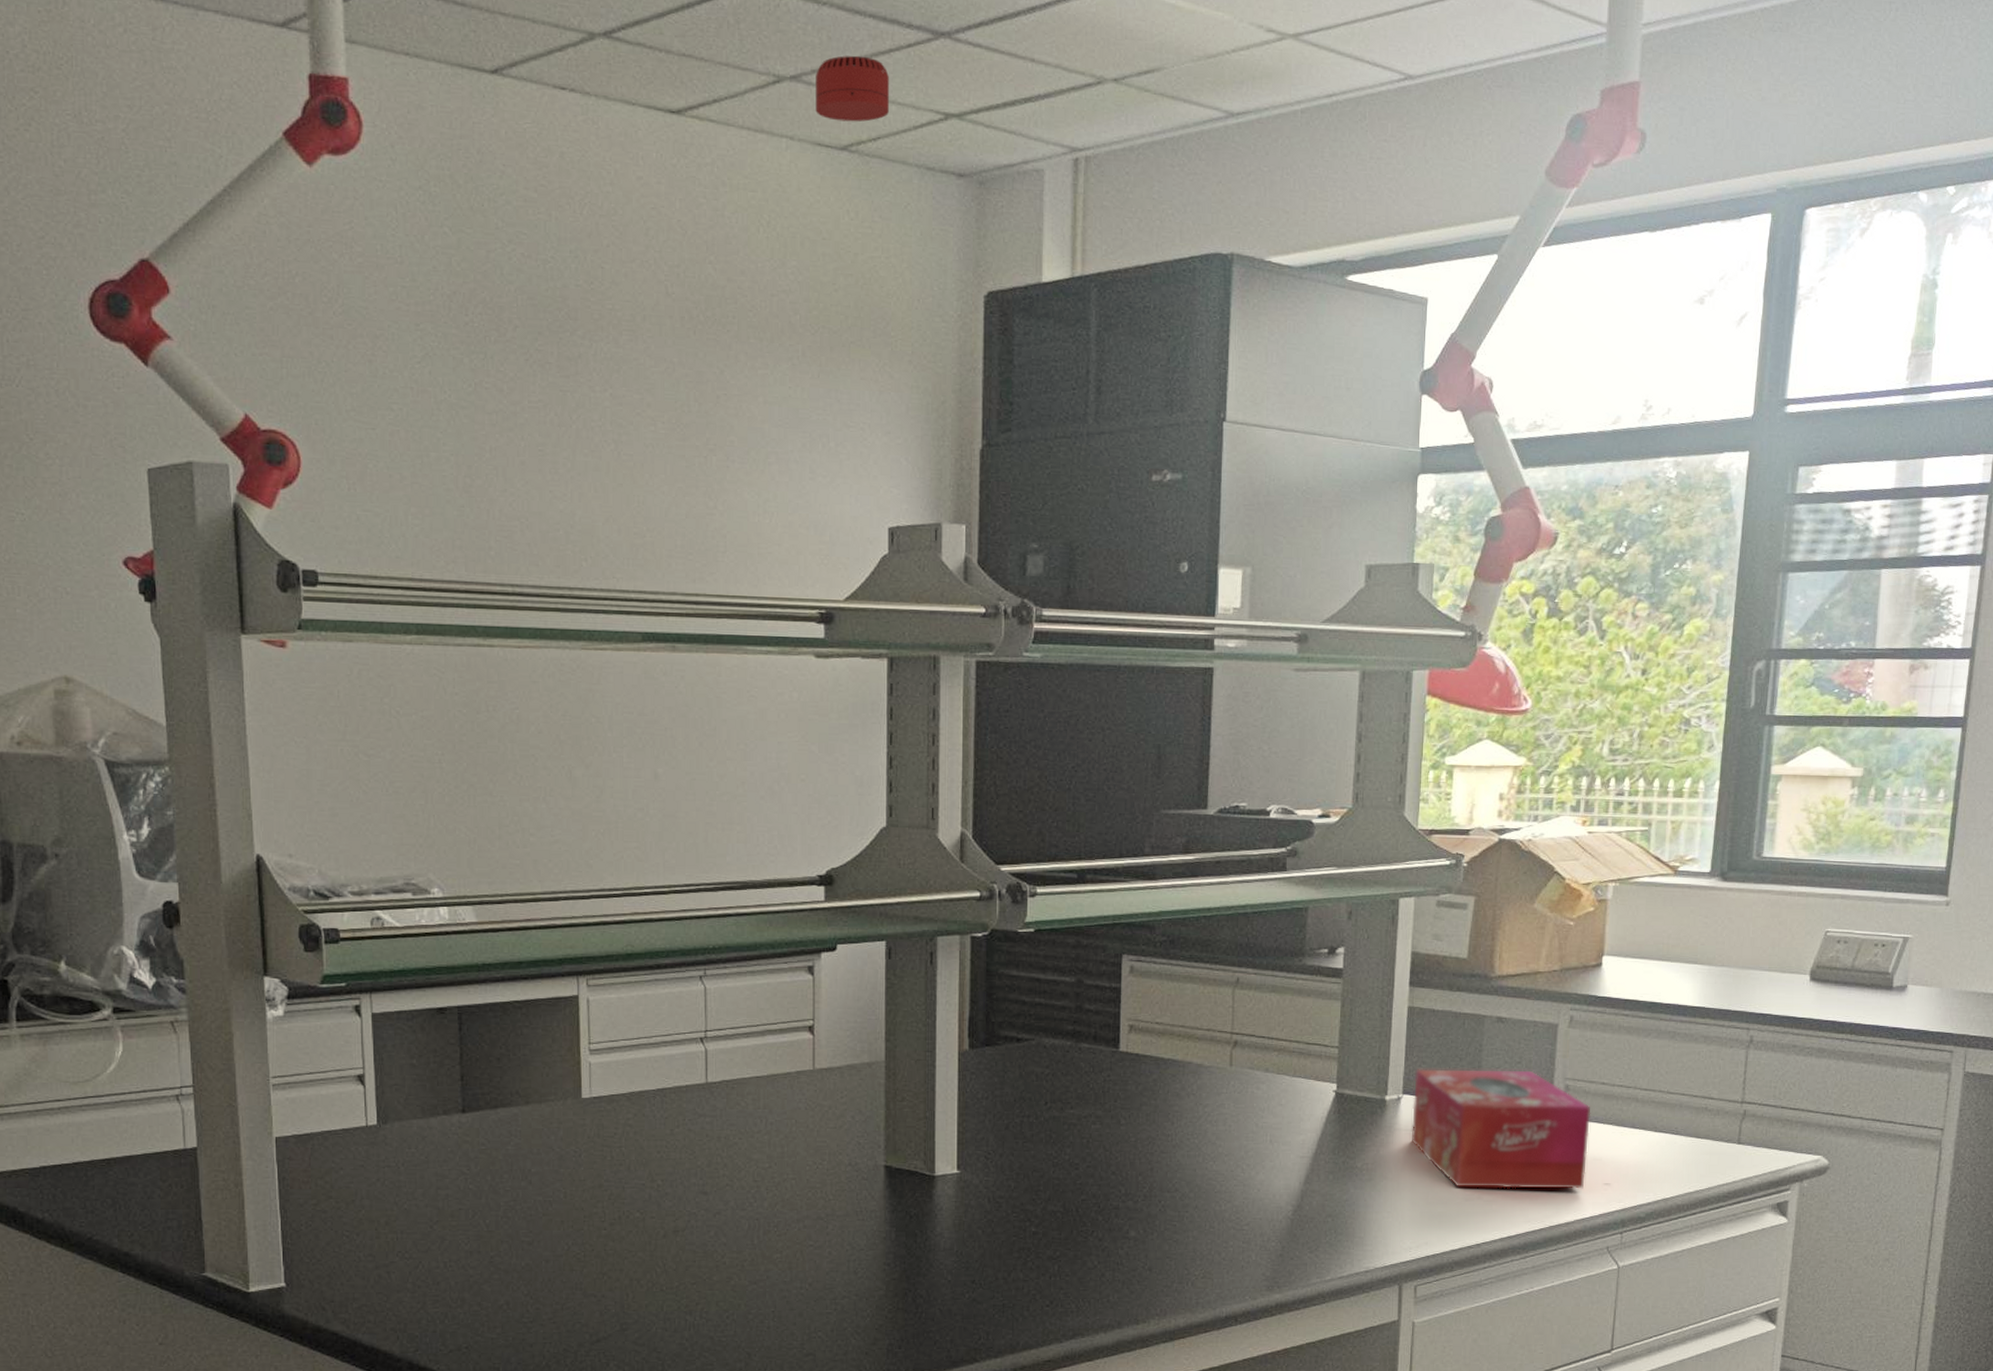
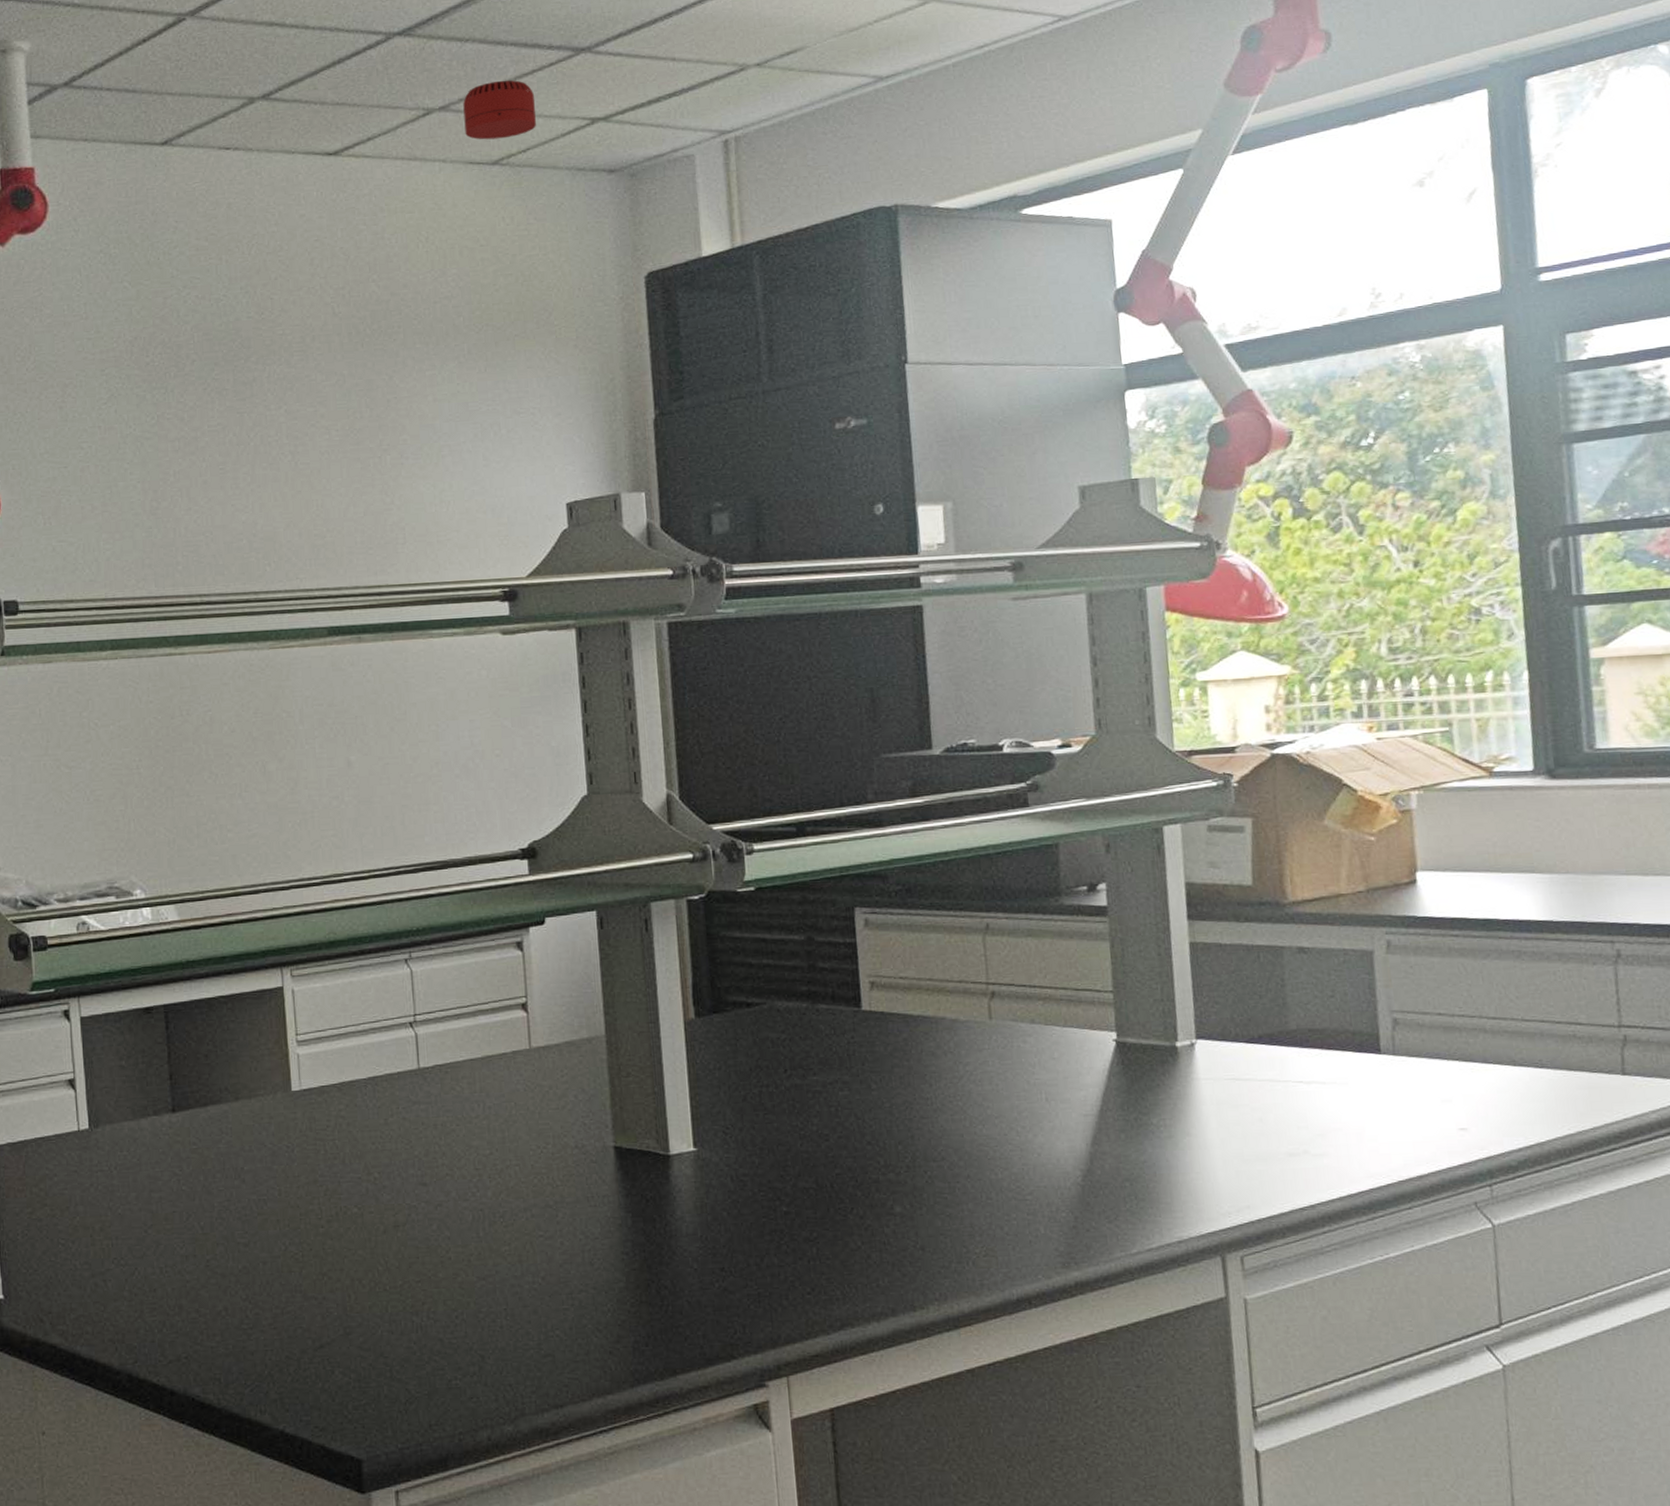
tissue box: present [1411,1069,1591,1189] -> none [1208,1004,1435,1141]

